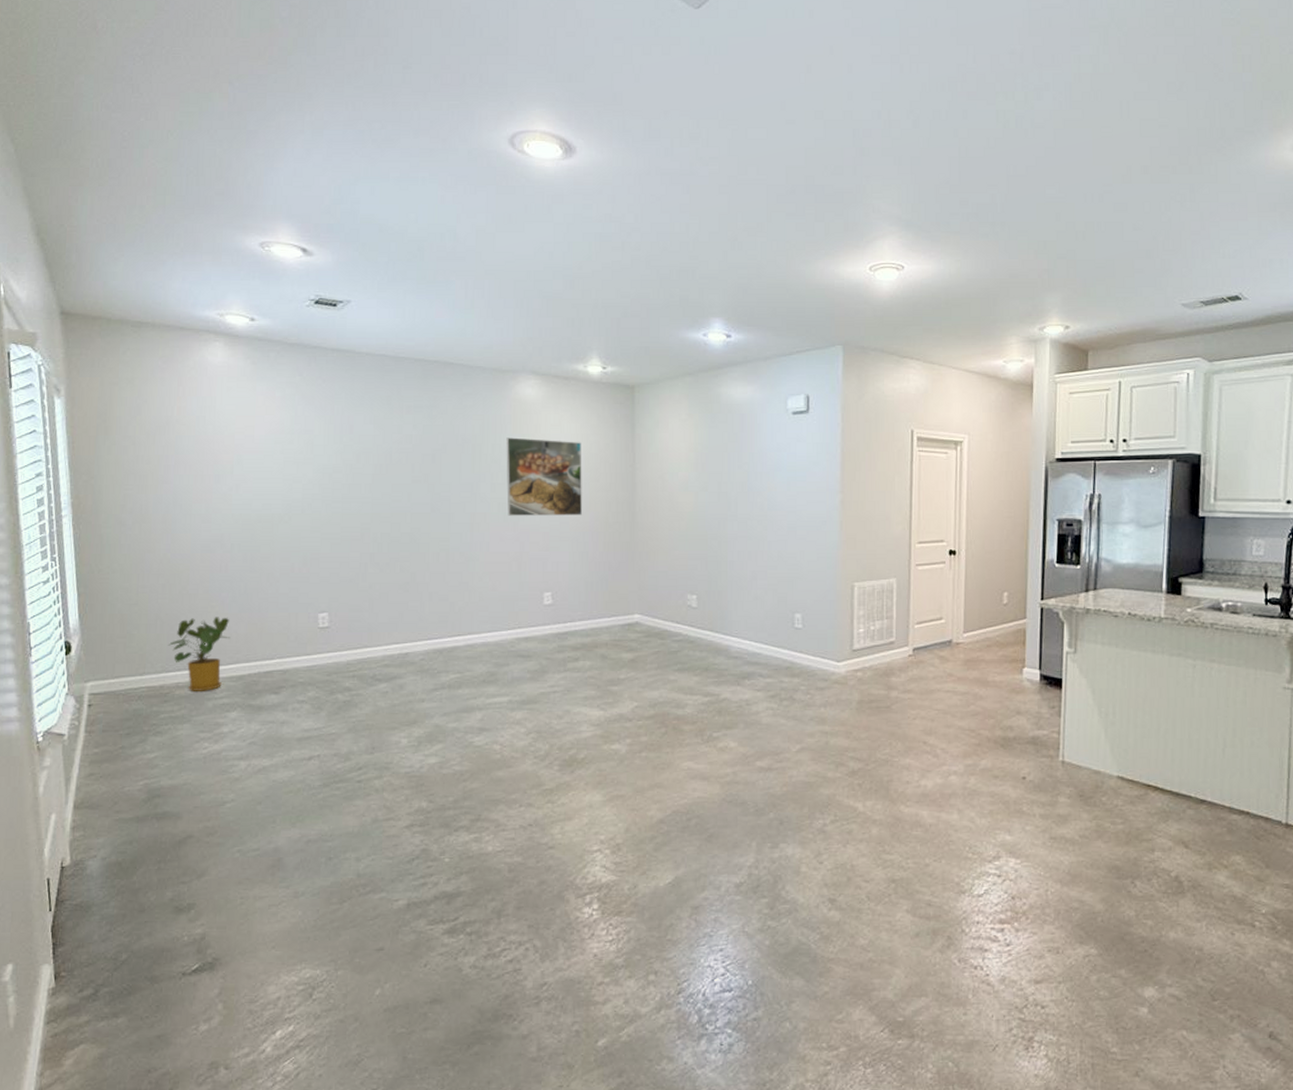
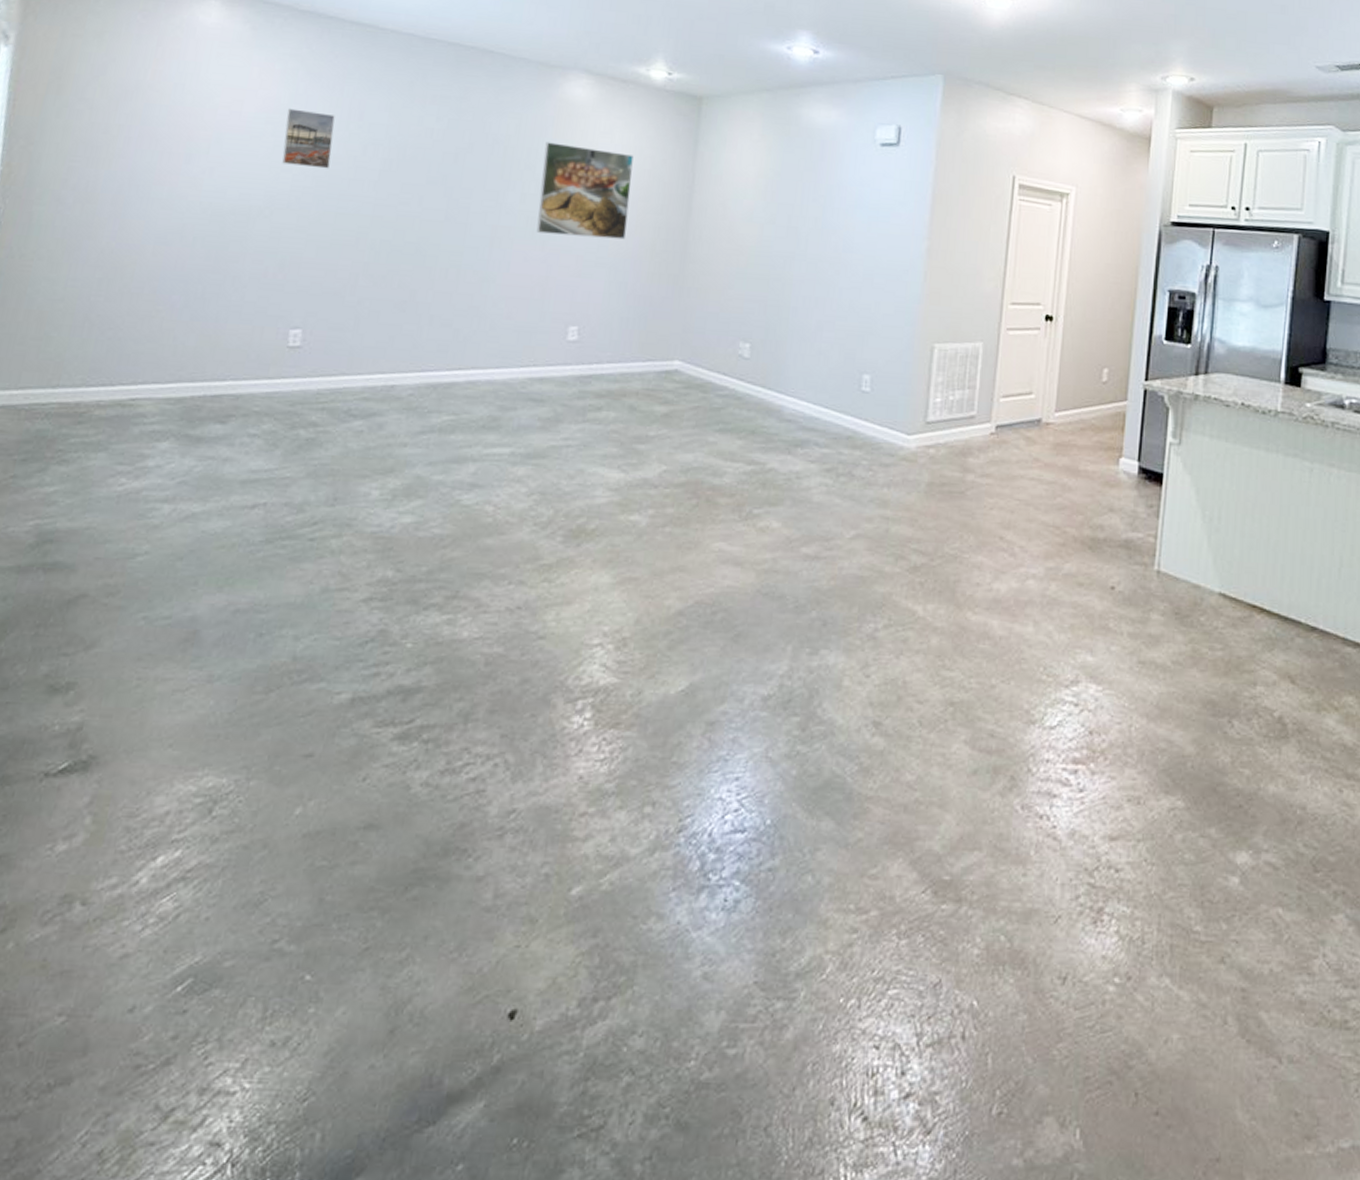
house plant: present [168,617,231,691] -> none [94,323,177,414]
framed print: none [290,429,332,477] -> present [282,108,335,169]

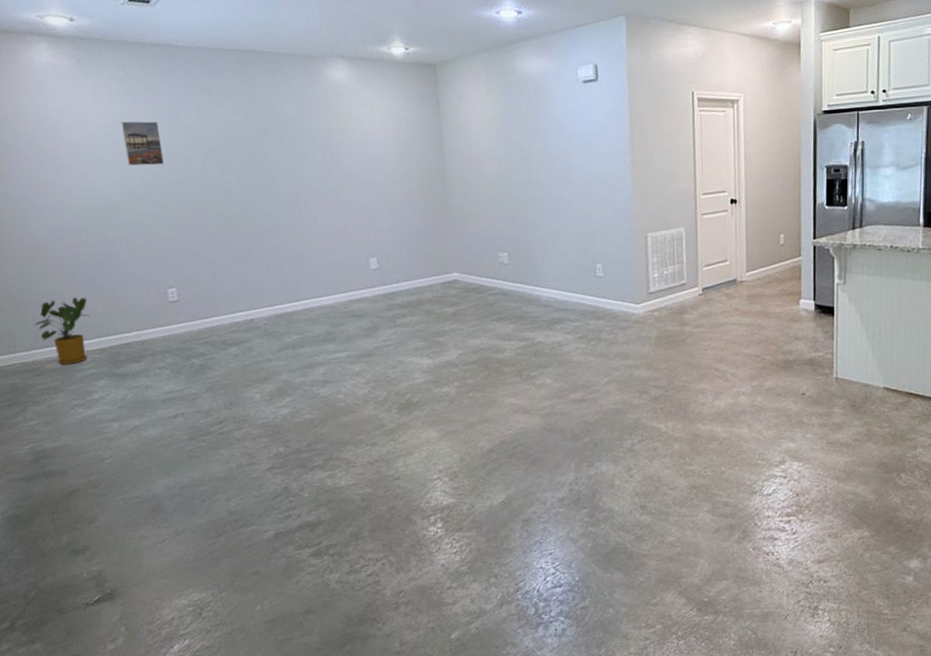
house plant: none [94,323,177,414] -> present [34,297,90,365]
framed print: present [536,142,634,240] -> none [322,118,398,191]

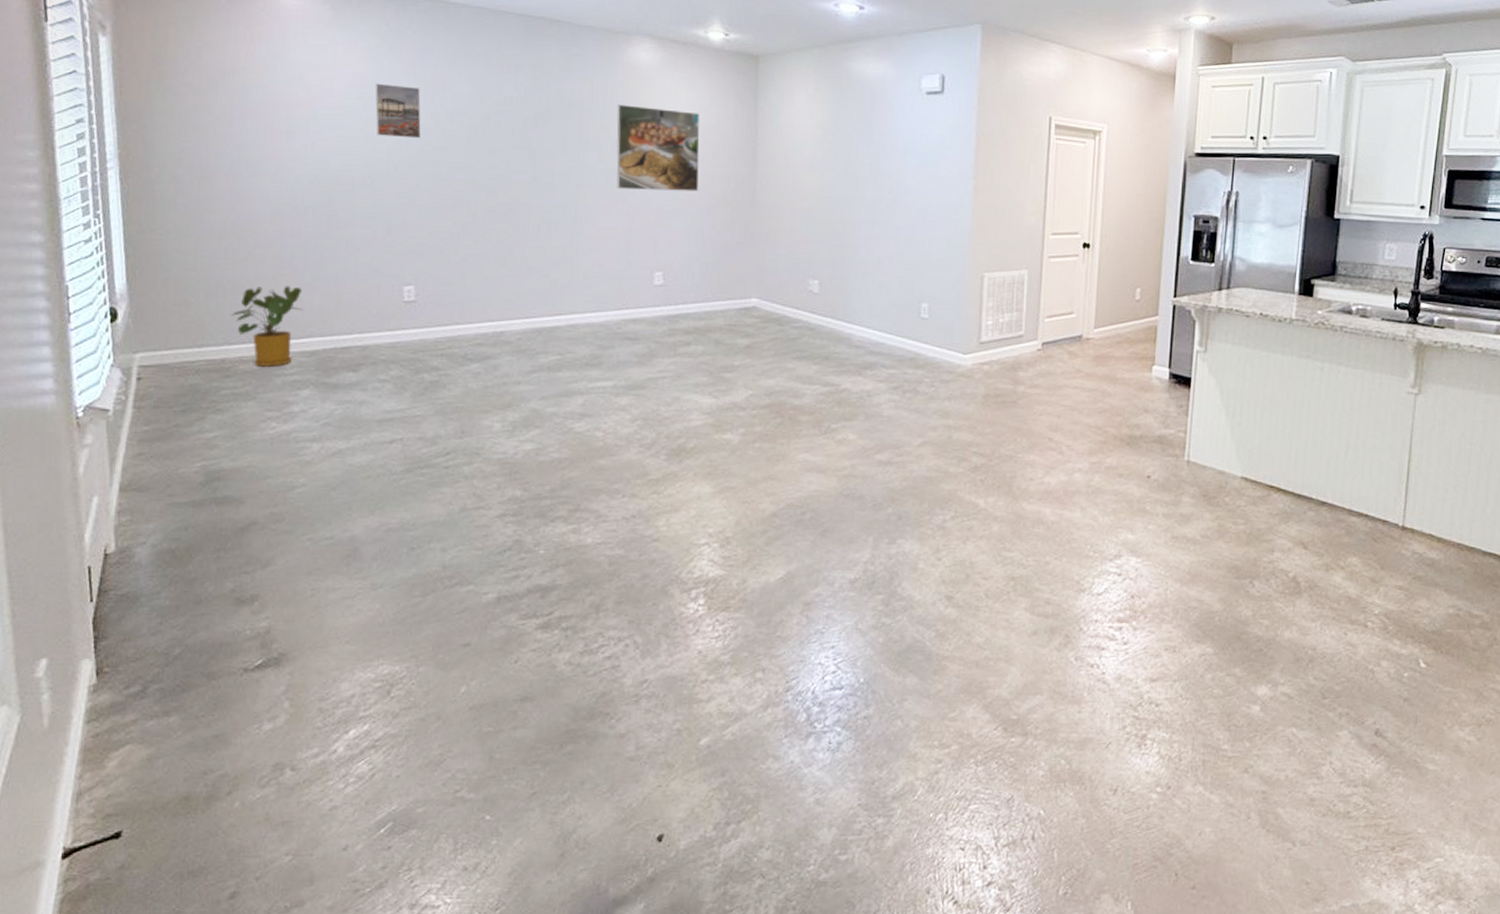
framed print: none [322,118,398,191] -> present [616,104,700,192]

